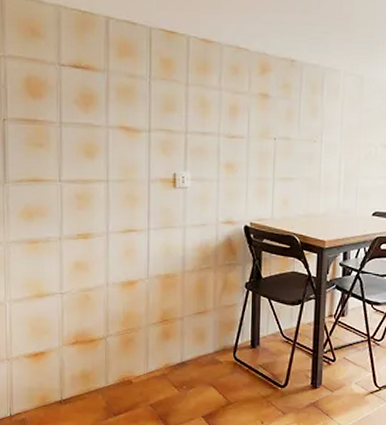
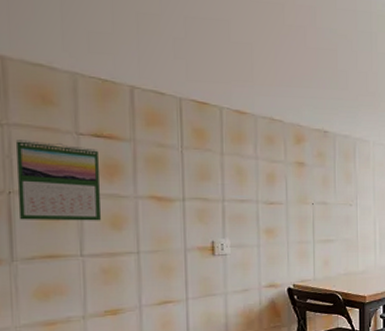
calendar: none [10,70,77,149] -> present [16,139,101,221]

